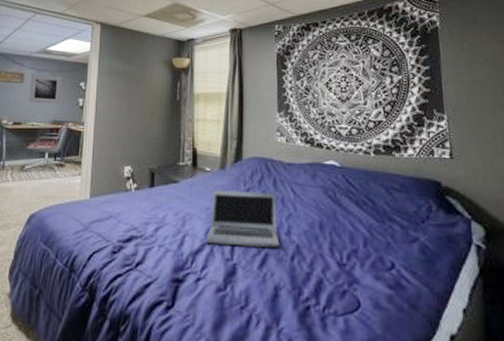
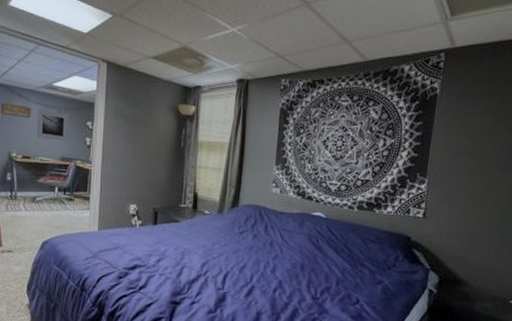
laptop: present [206,189,280,249] -> none [201,230,266,282]

